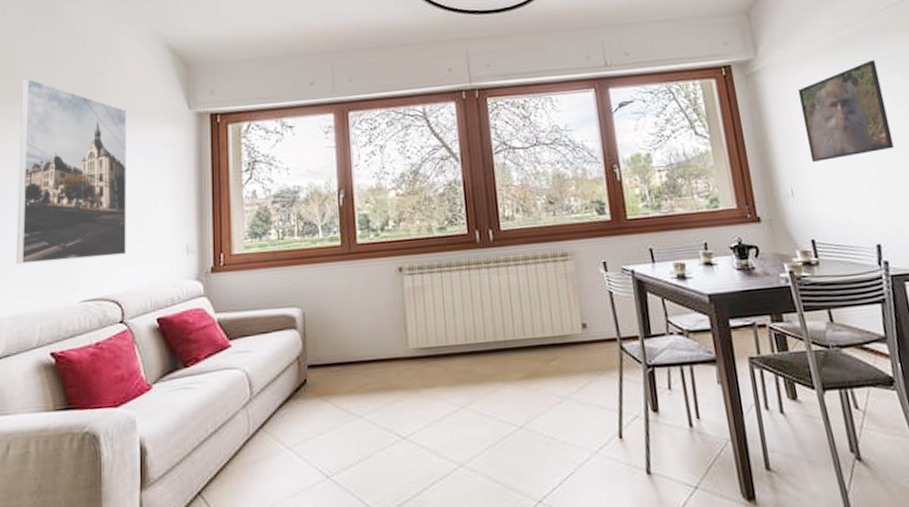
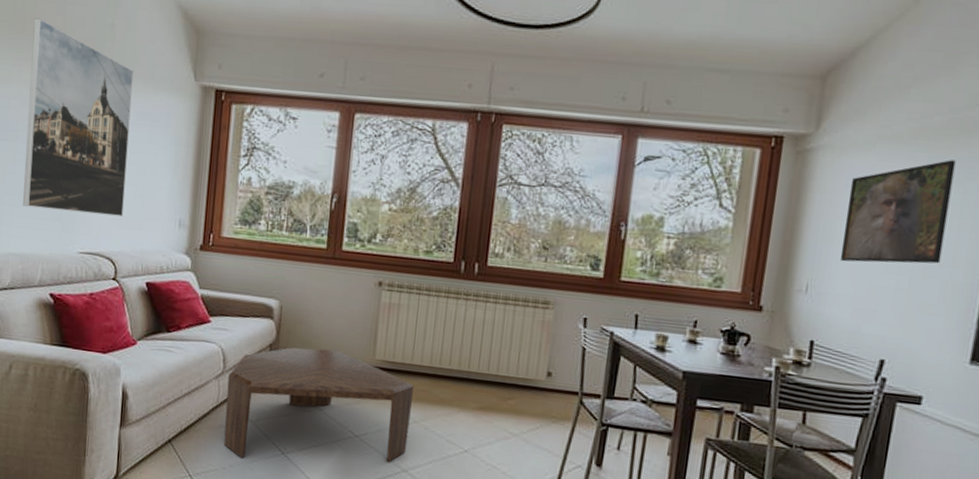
coffee table: none [257,348,459,494] -> present [224,347,415,462]

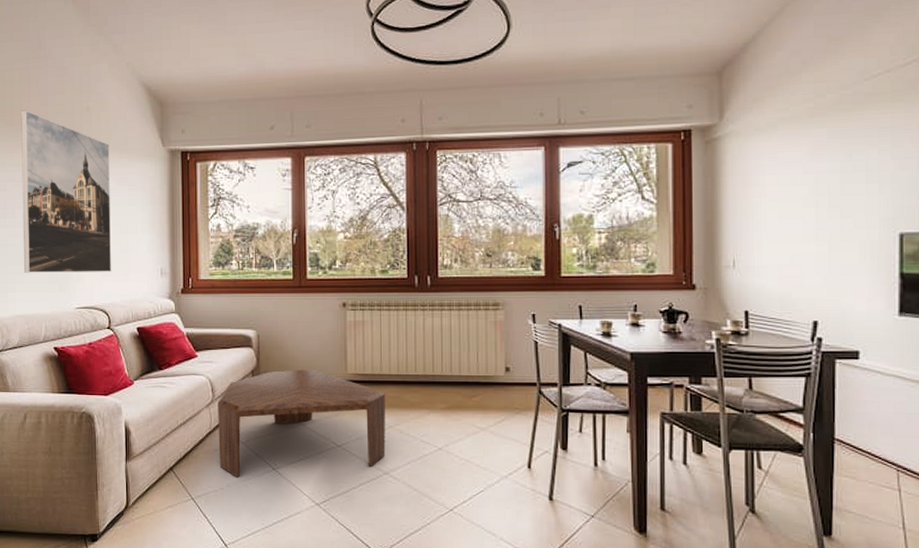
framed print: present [839,160,956,264] -> none [759,131,855,236]

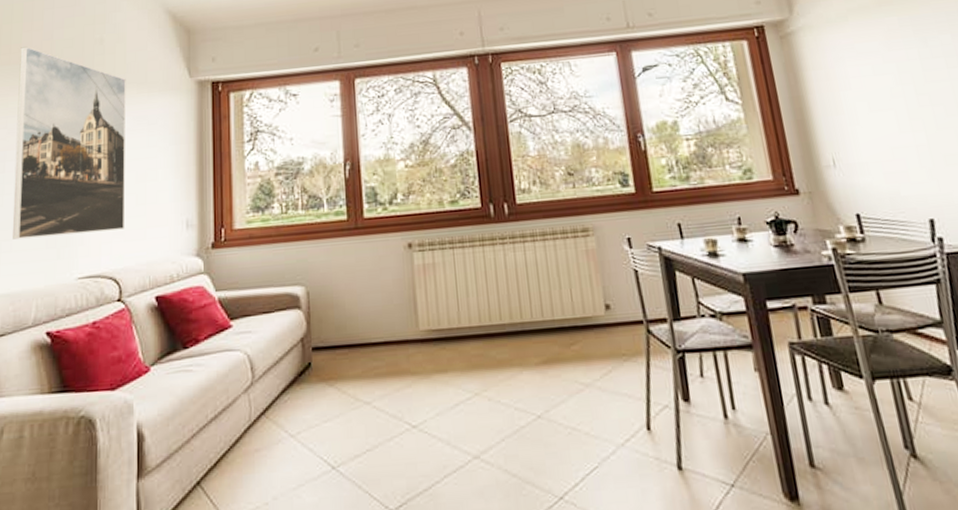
coffee table: present [218,369,386,478] -> none [259,329,474,486]

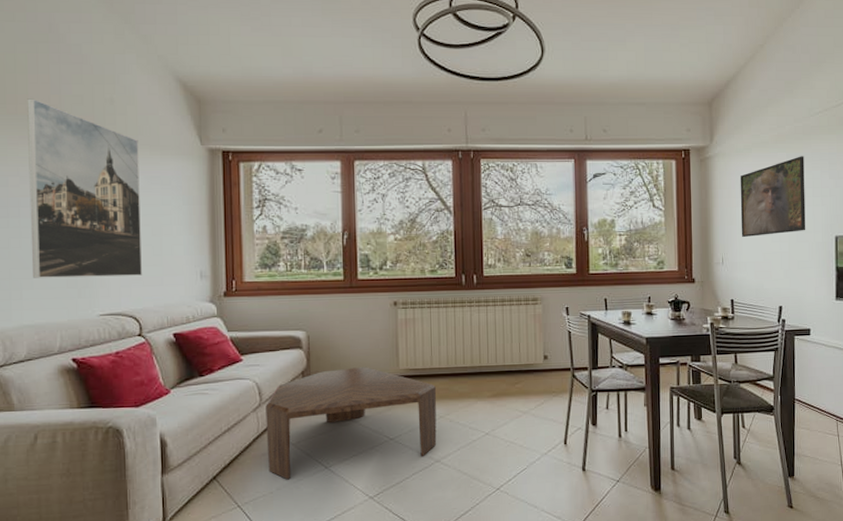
coffee table: none [259,329,474,486] -> present [266,367,437,480]
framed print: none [838,18,947,130] -> present [740,156,806,238]

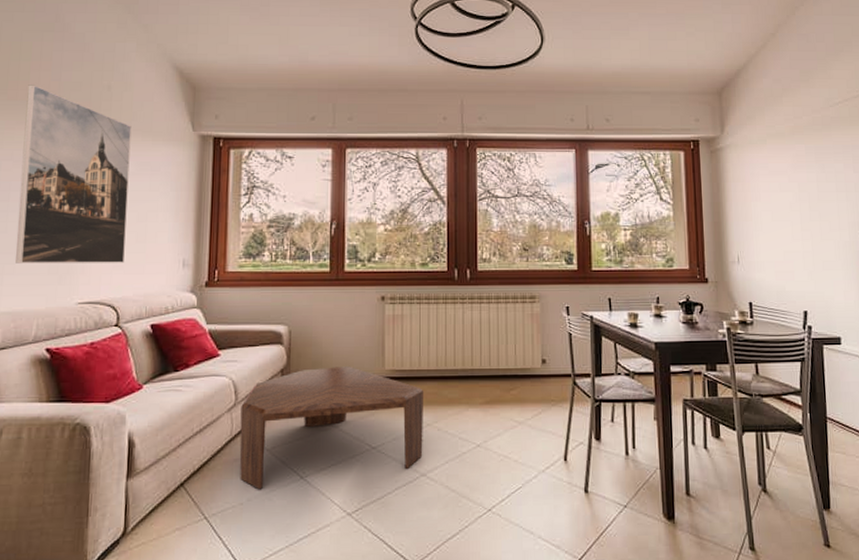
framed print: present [740,156,806,238] -> none [754,148,830,235]

